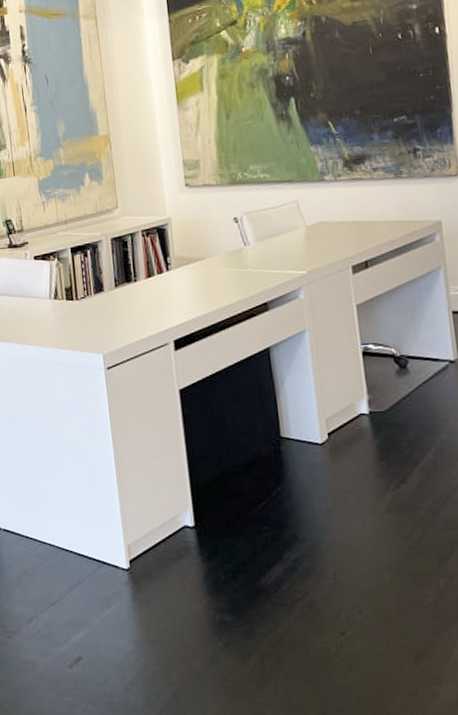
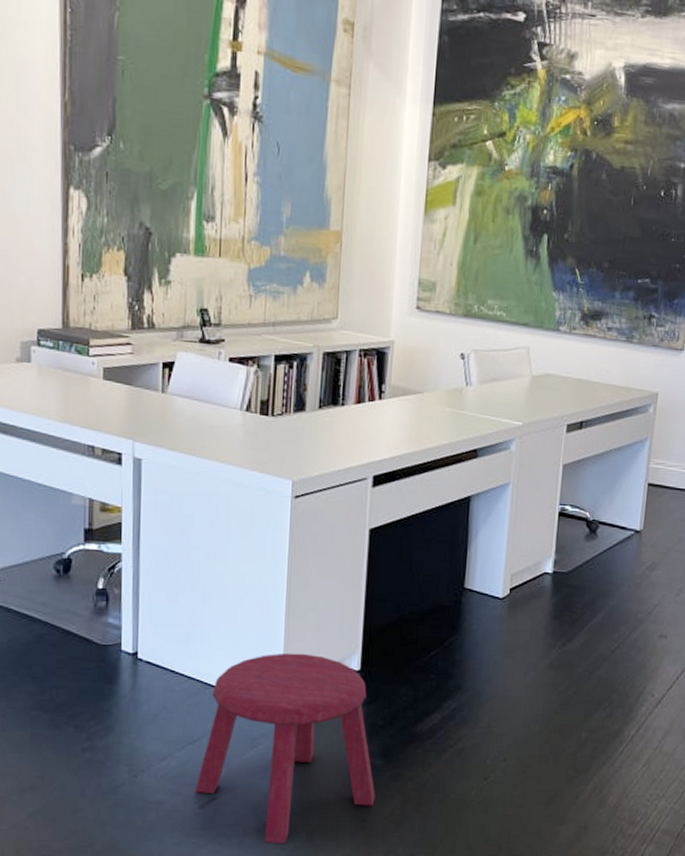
stool: none [62,513,233,704] -> present [194,653,376,843]

